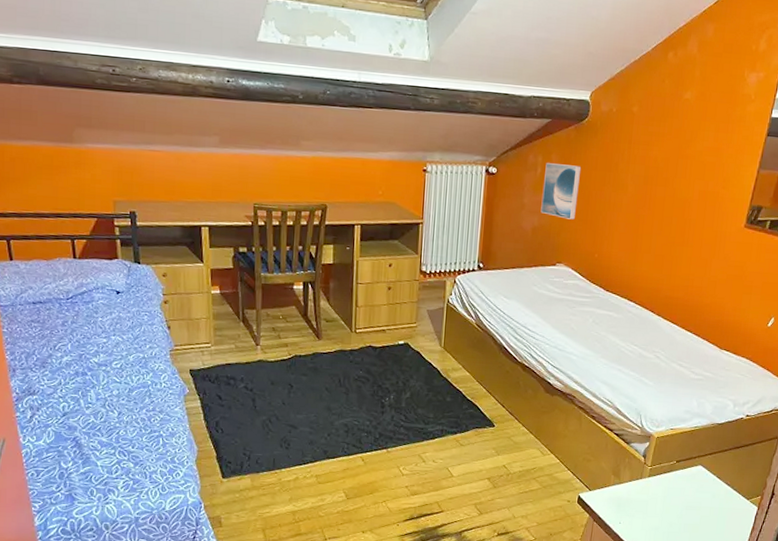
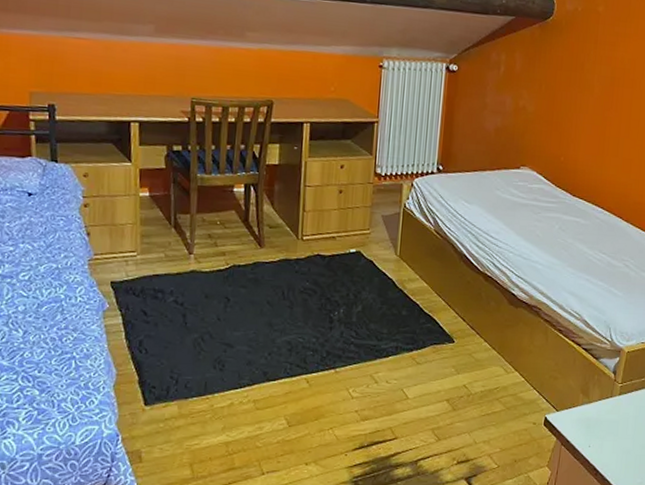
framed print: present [541,163,582,220] -> none [504,61,547,121]

